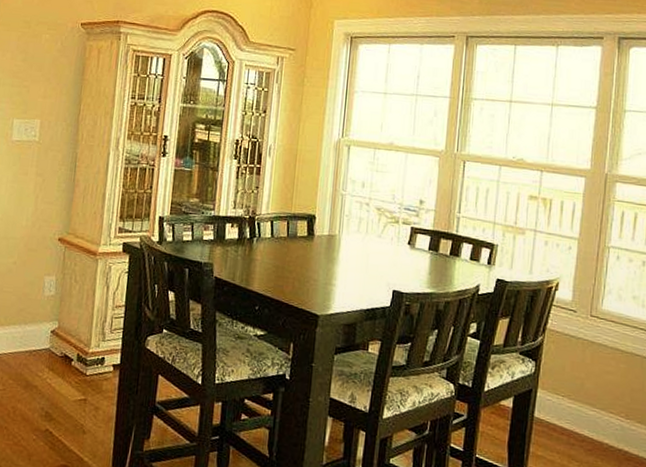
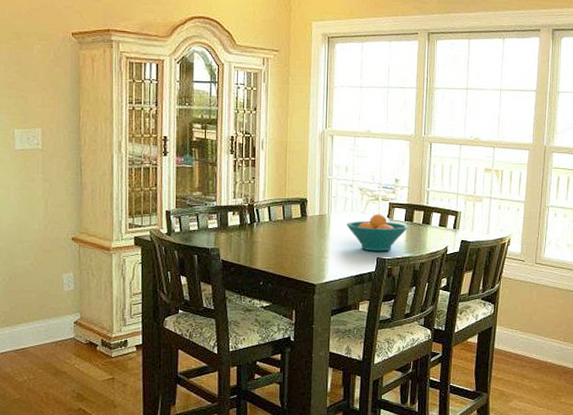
fruit bowl: none [359,239,432,284] -> present [347,214,408,252]

